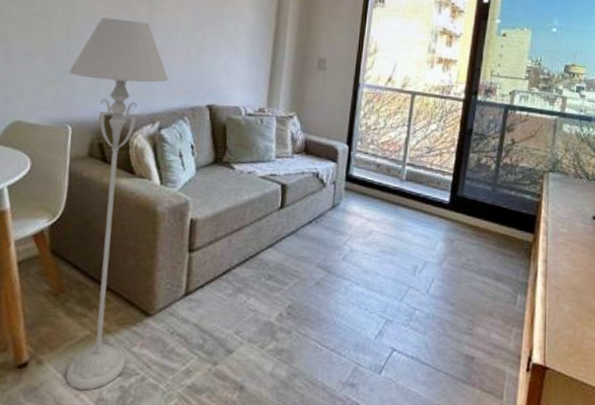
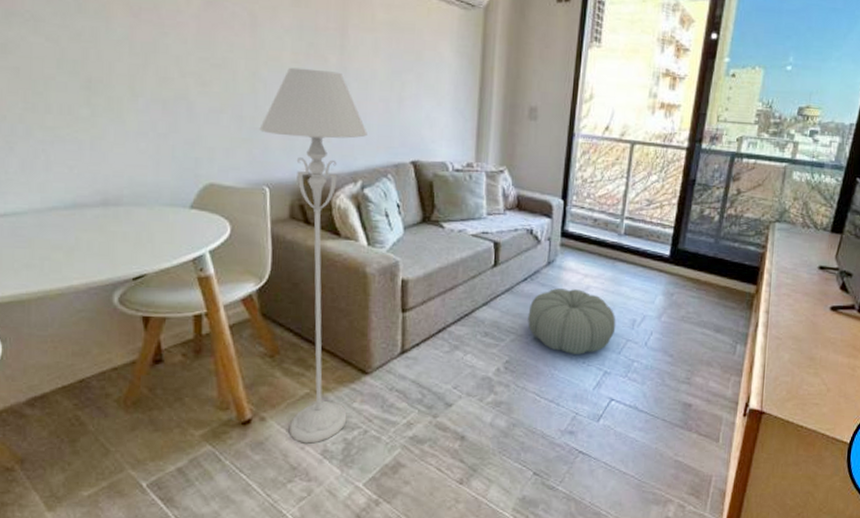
pouf: none [311,232,398,301] -> present [528,288,616,354]

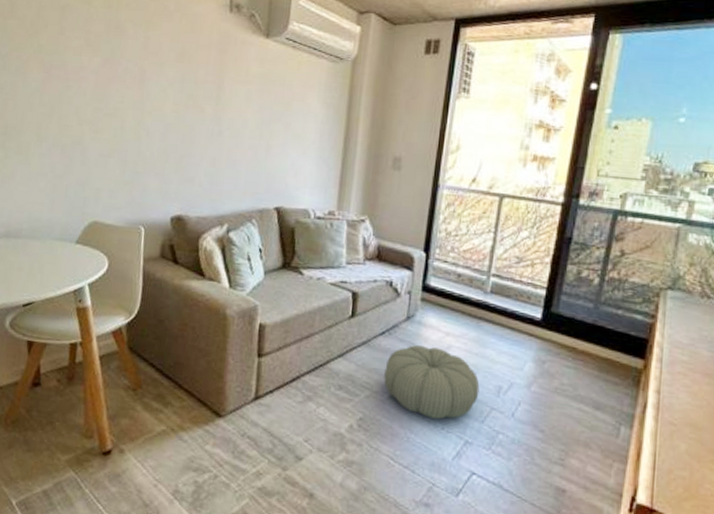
floor lamp: present [259,67,367,444] -> none [140,117,236,482]

